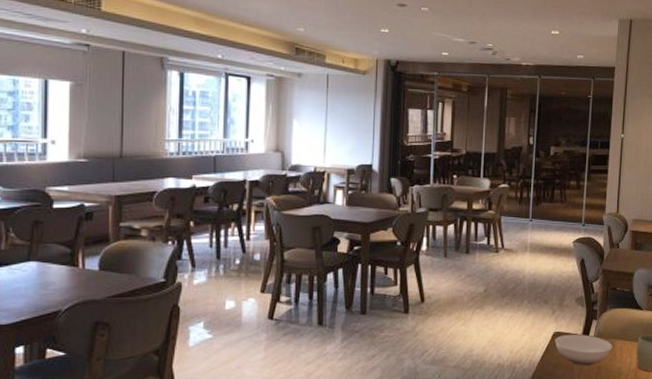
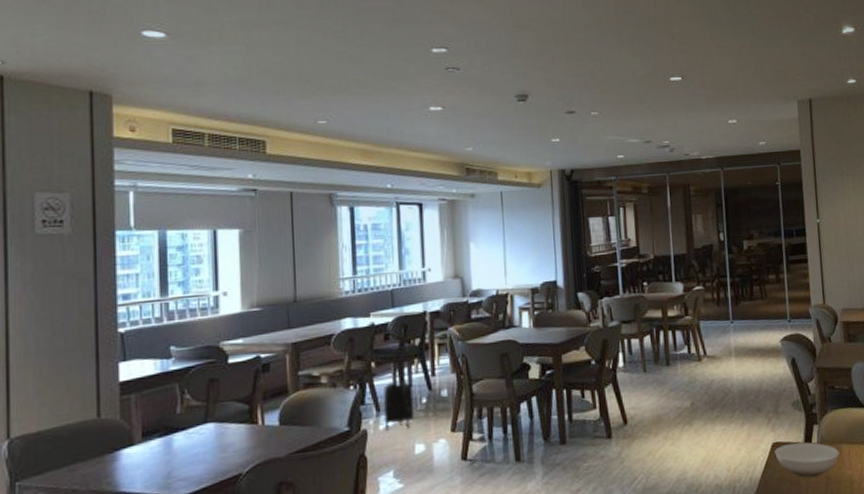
backpack: none [198,240,228,285] -> present [383,379,415,431]

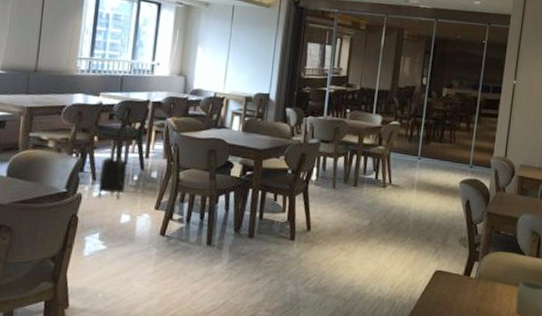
bowl: present [775,442,839,478] -> none [436,273,493,307]

